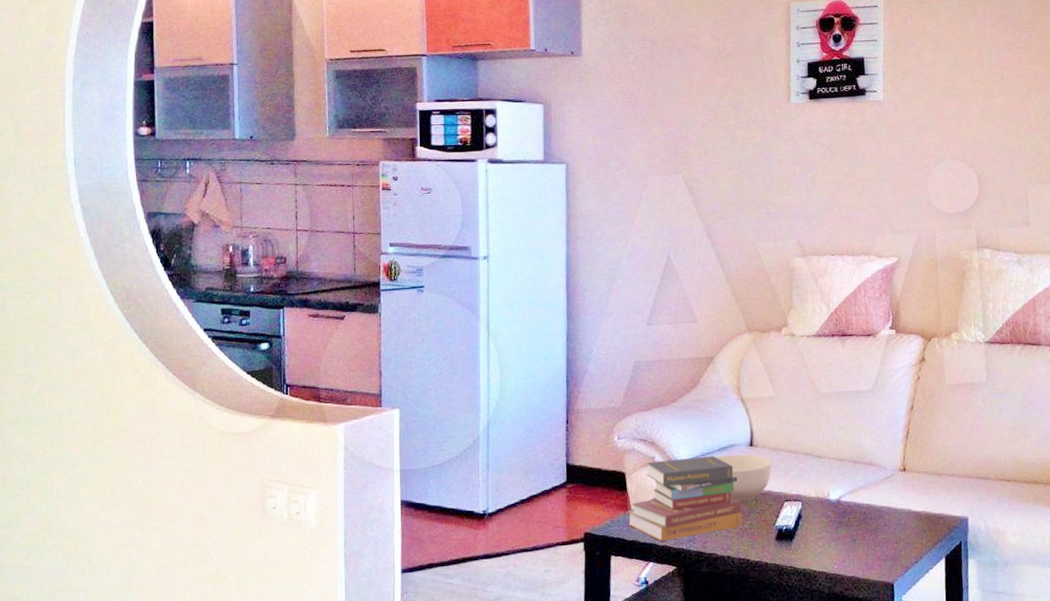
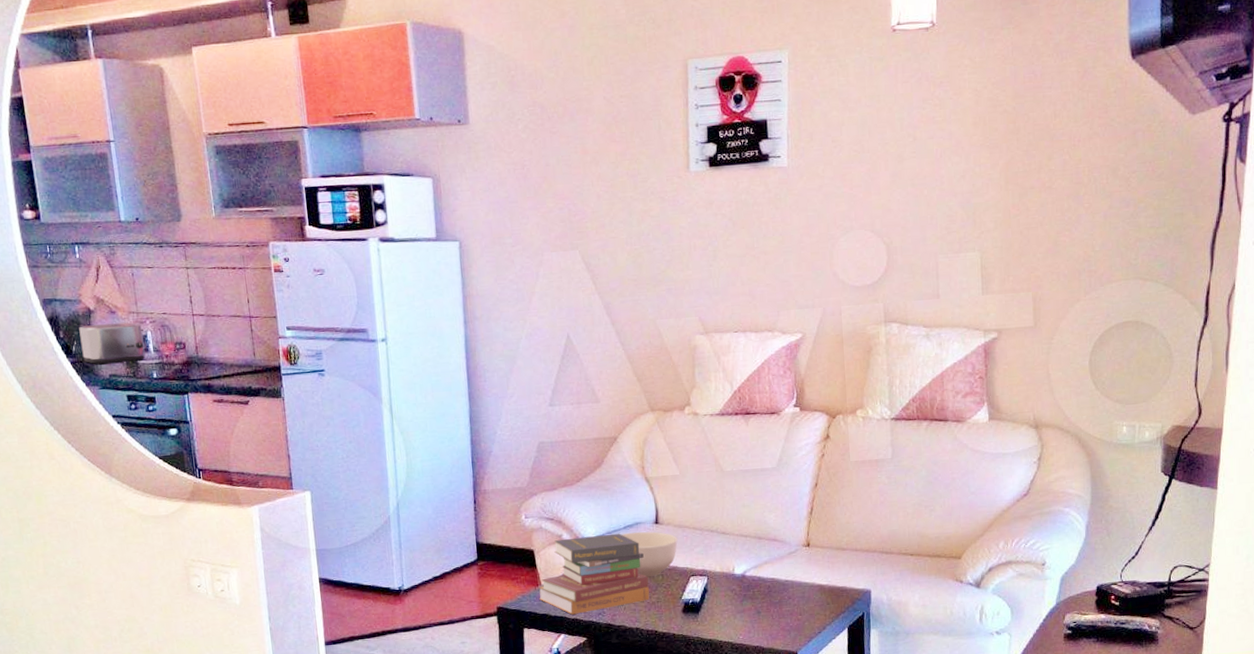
toaster: none [180,236,245,278] -> present [79,322,145,365]

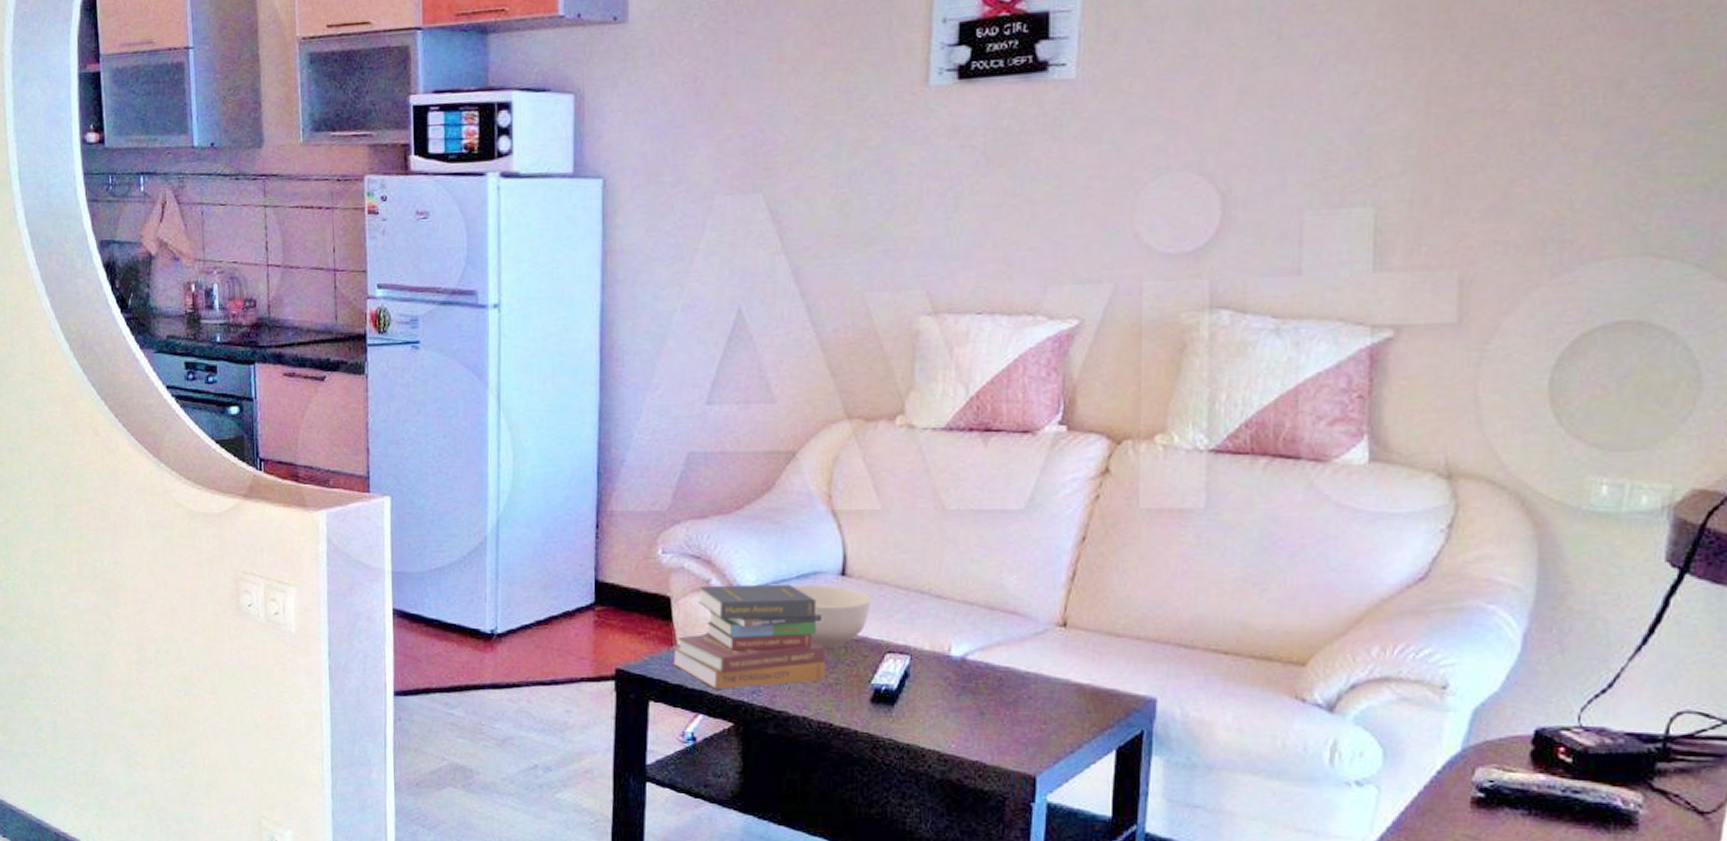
toaster: present [79,322,145,365] -> none [137,272,209,323]

